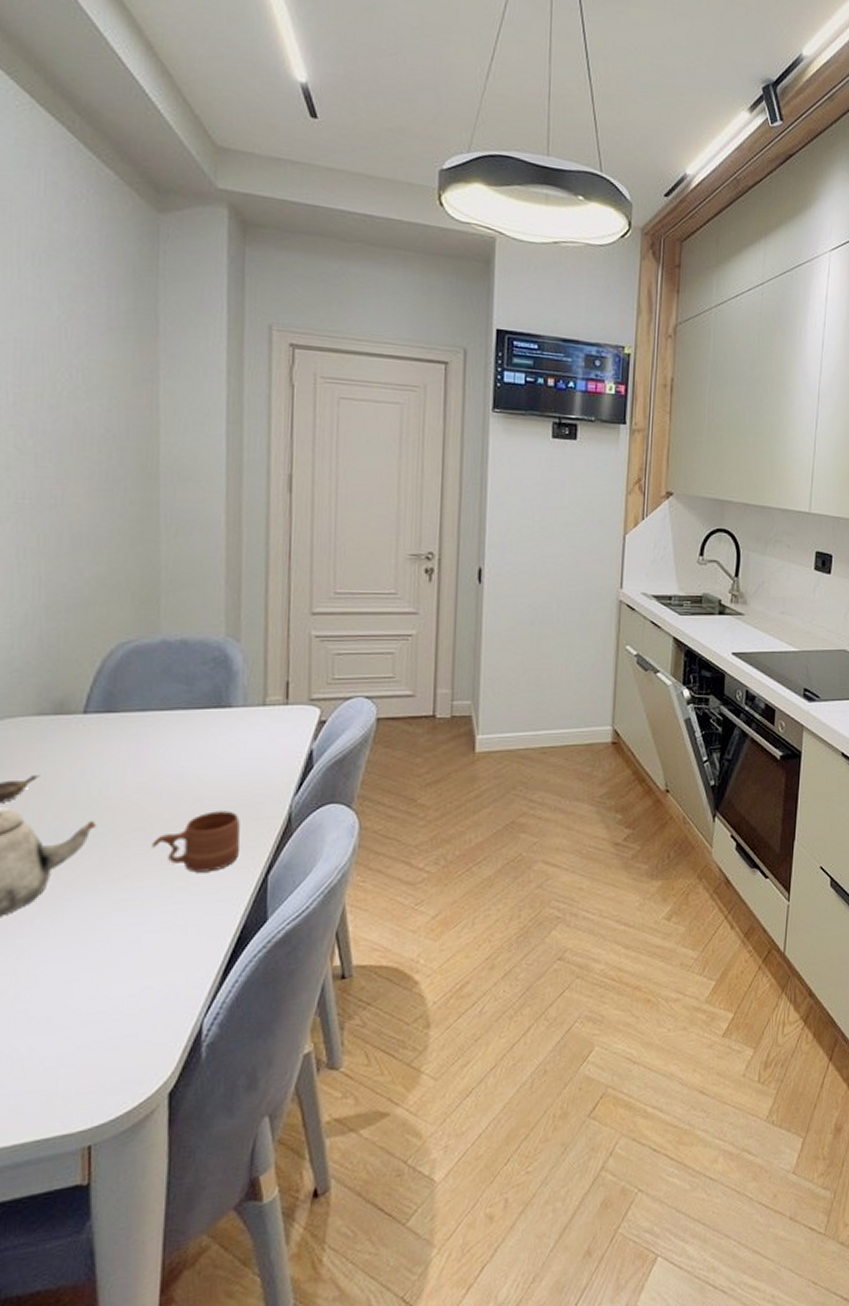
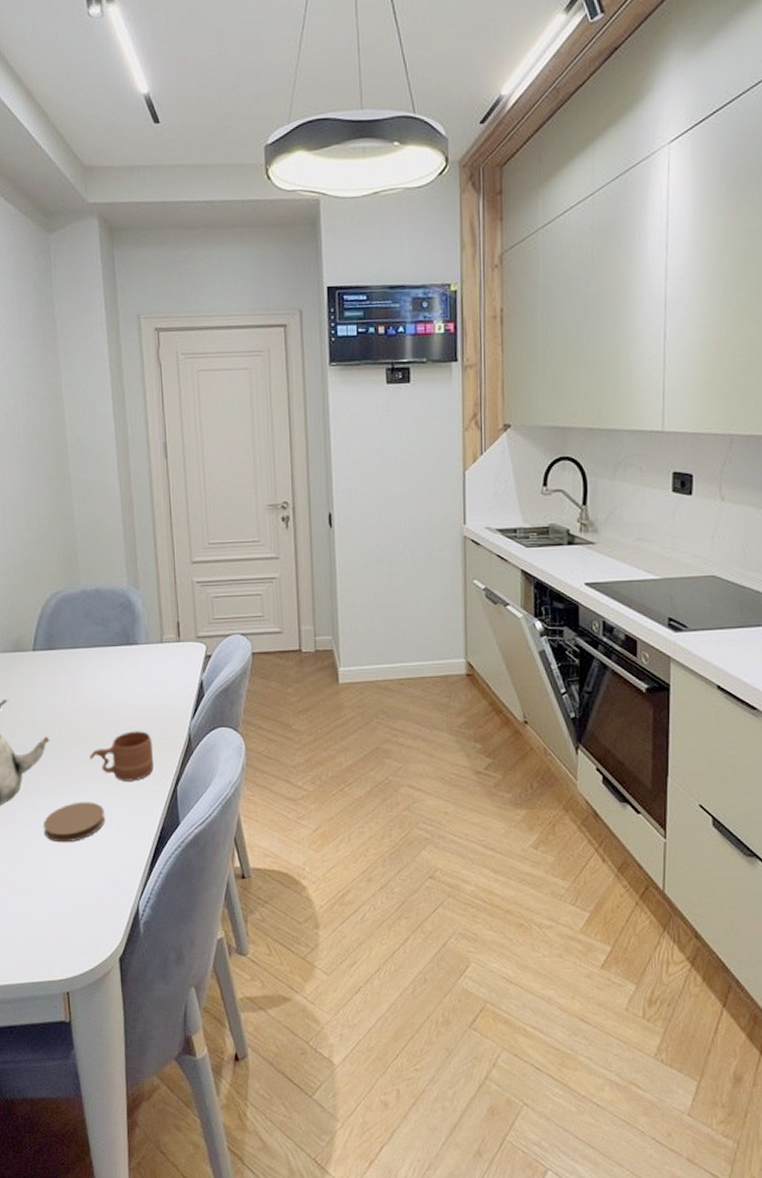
coaster: none [76,900,166,955] -> present [44,801,105,843]

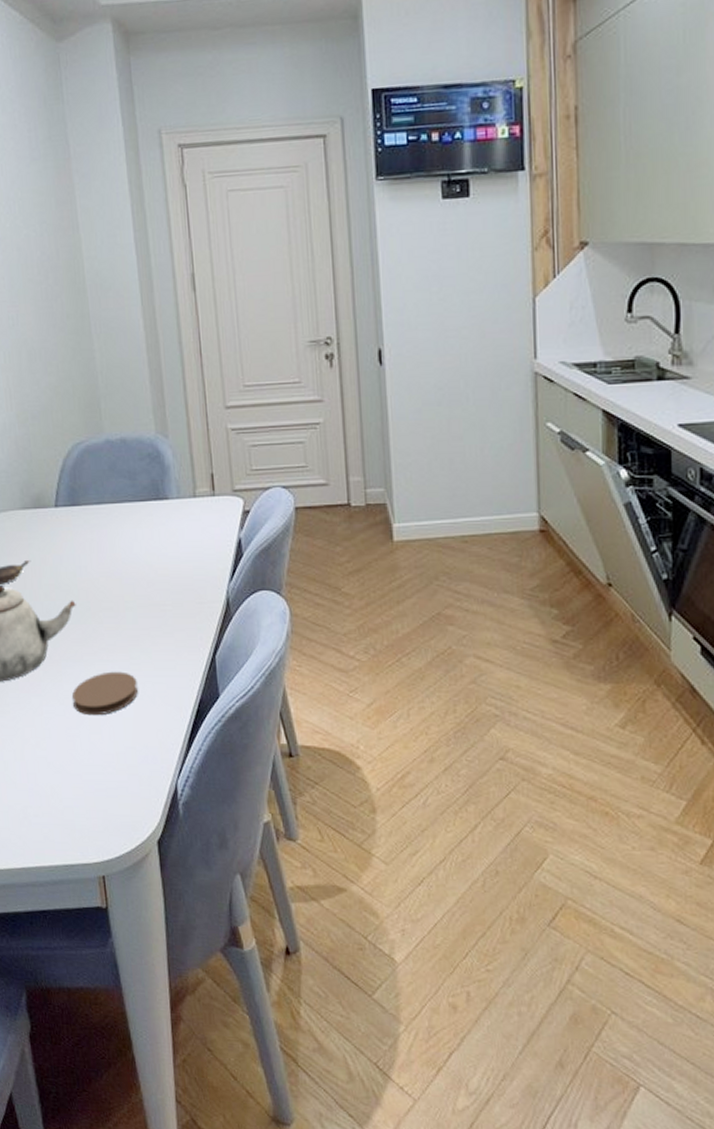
mug: present [89,731,154,781] -> none [119,594,190,649]

